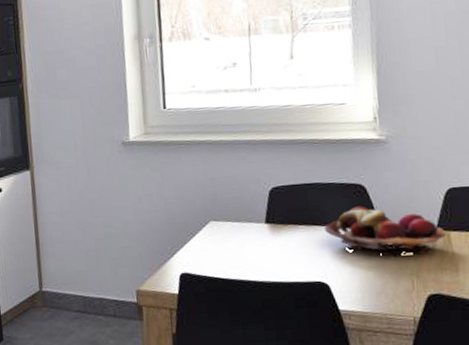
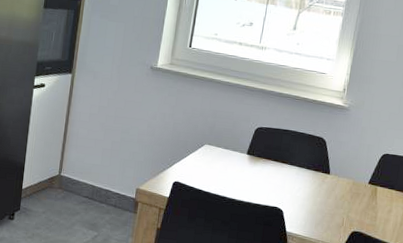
fruit basket: present [324,206,446,256] -> none [289,154,375,200]

